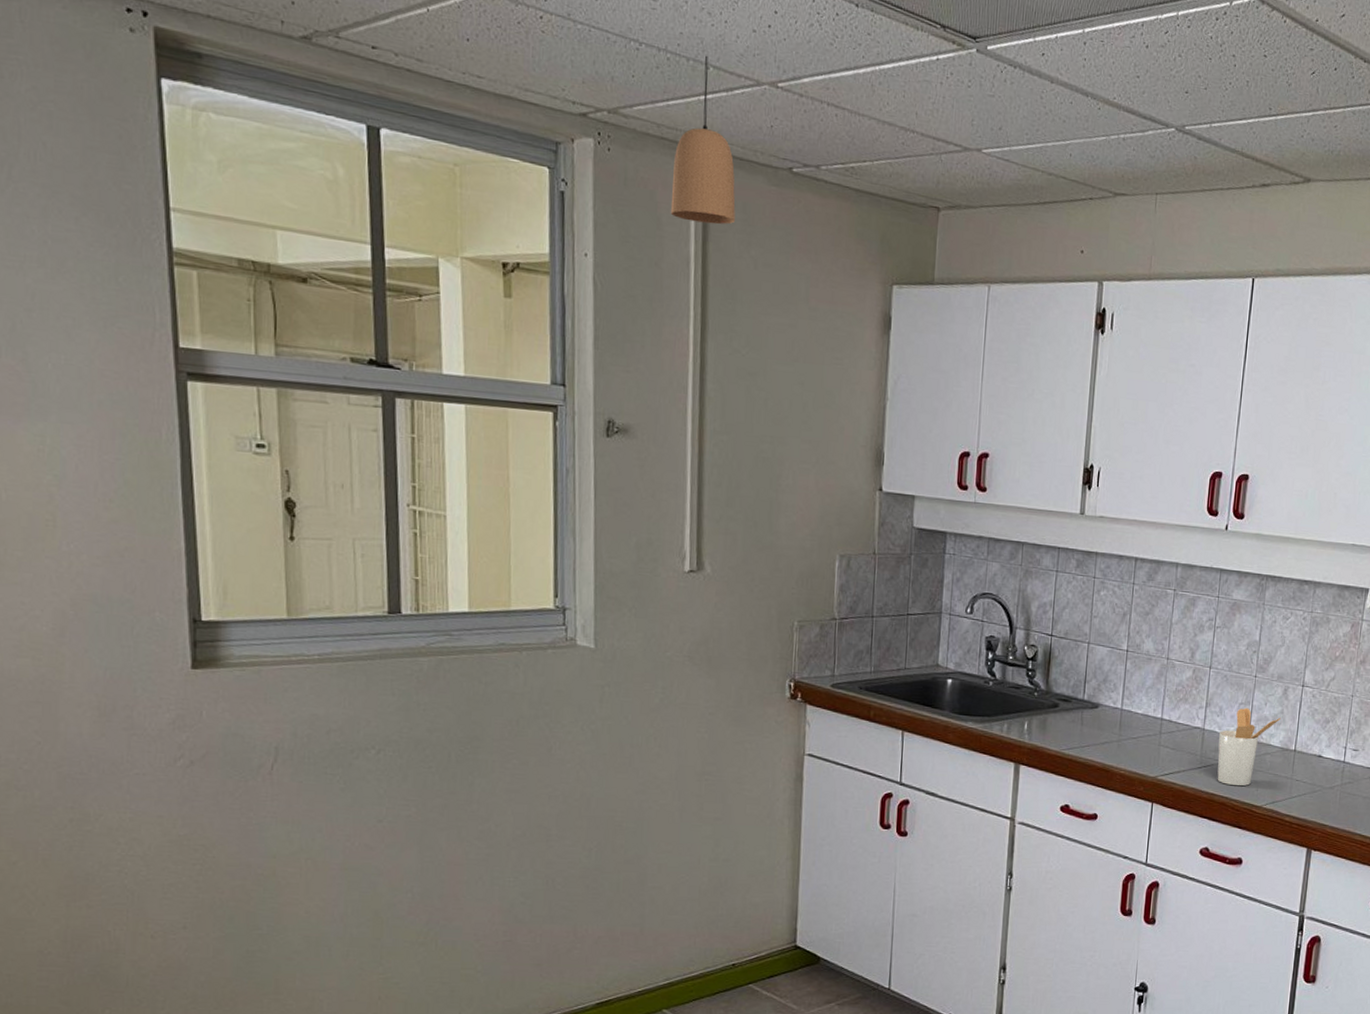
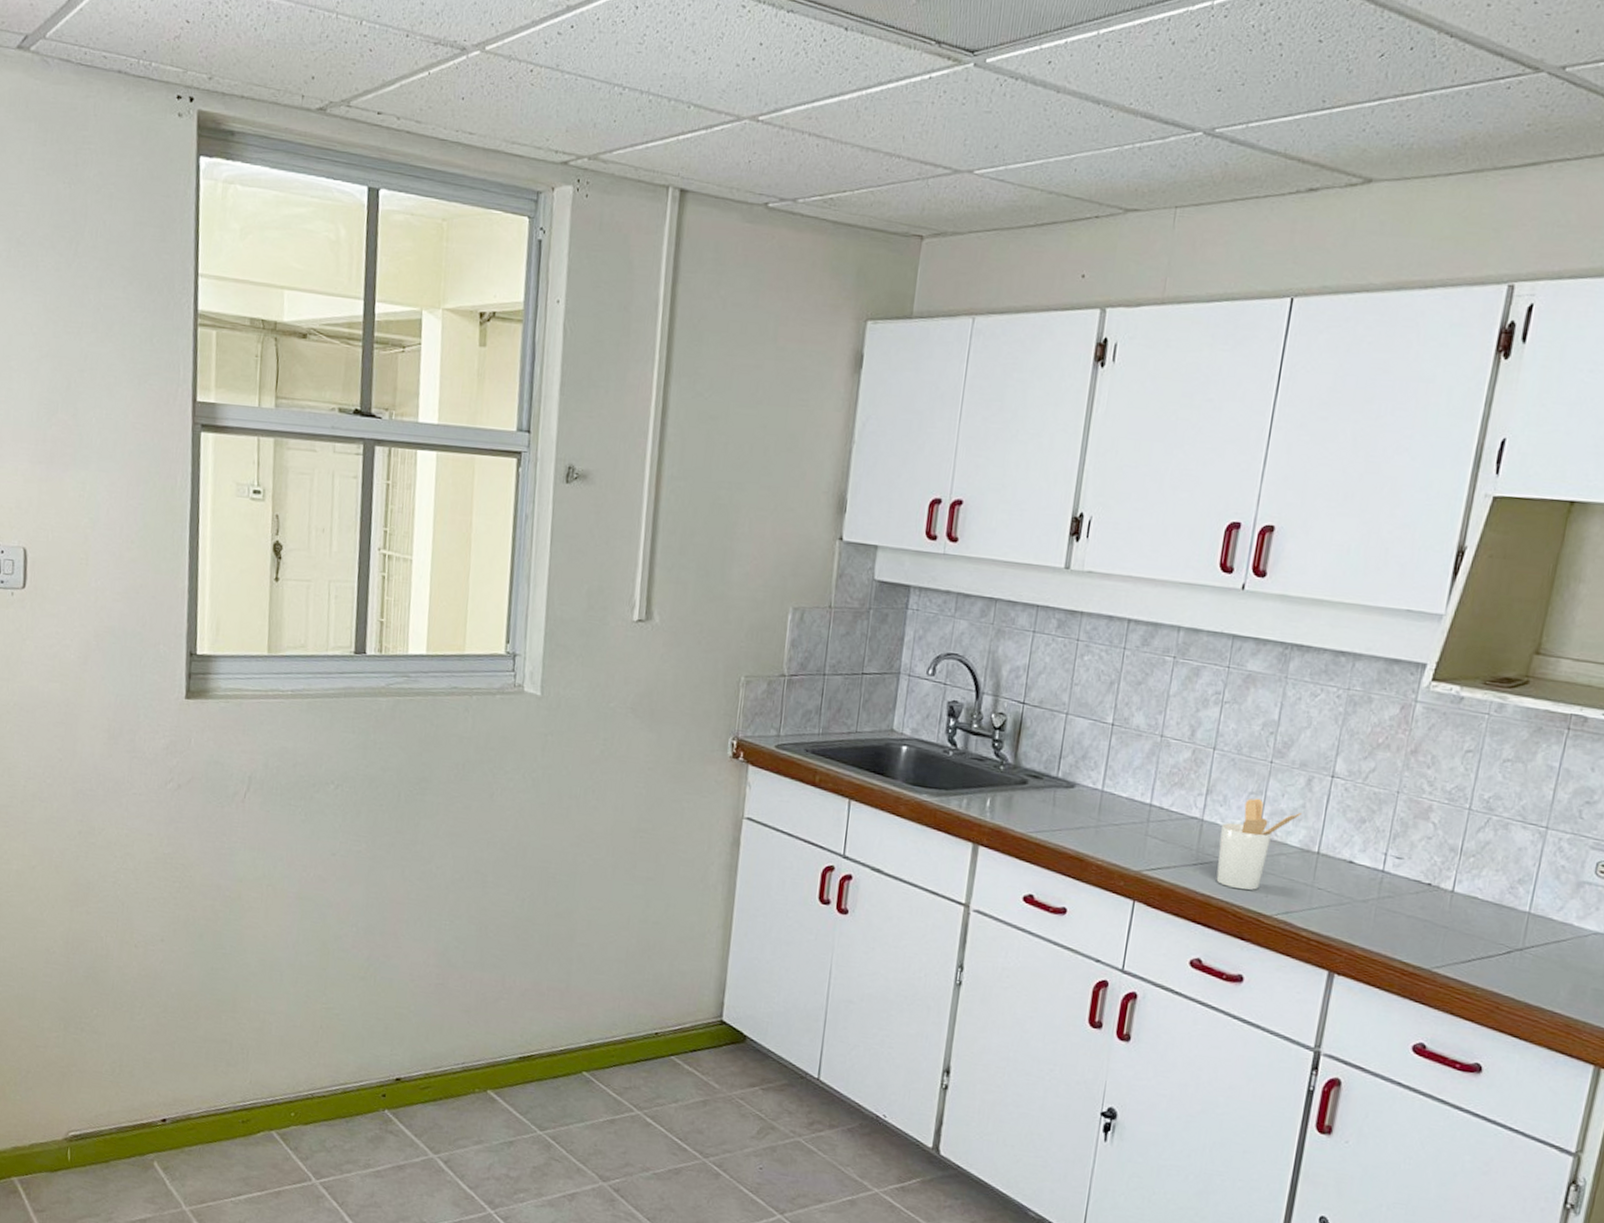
pendant light: present [670,55,736,225] -> none [642,94,709,266]

